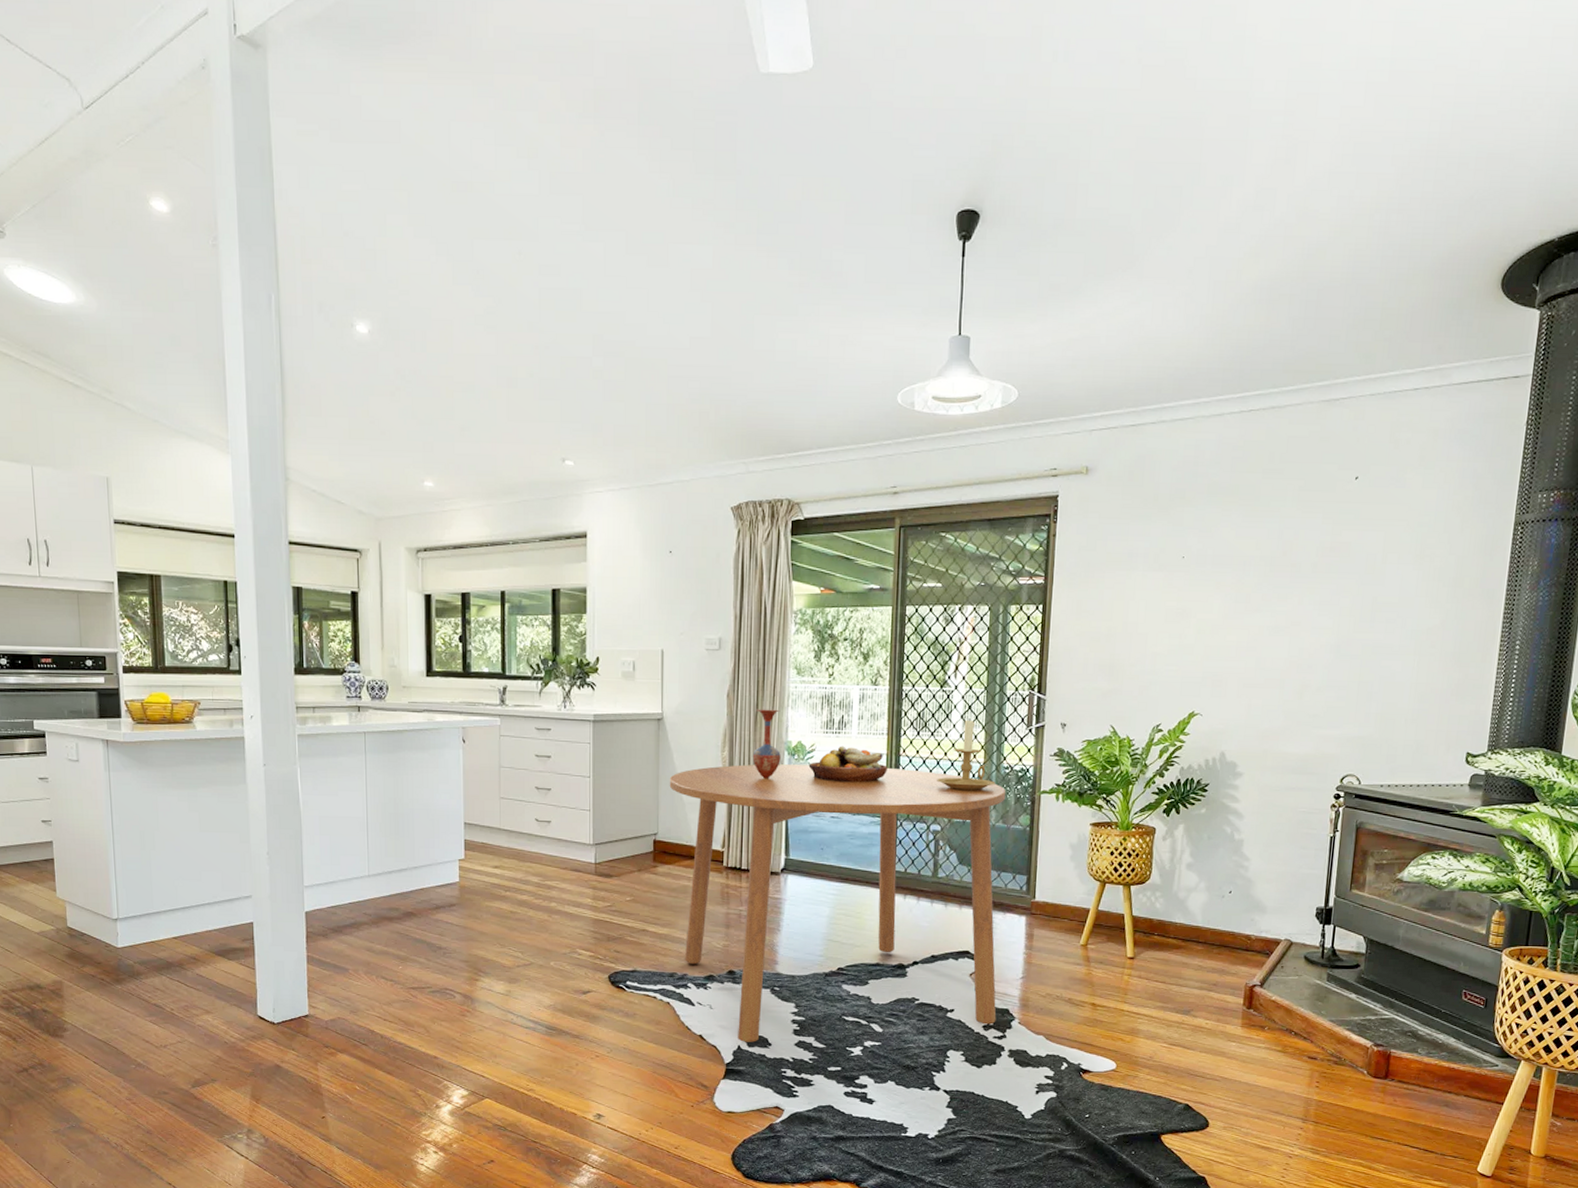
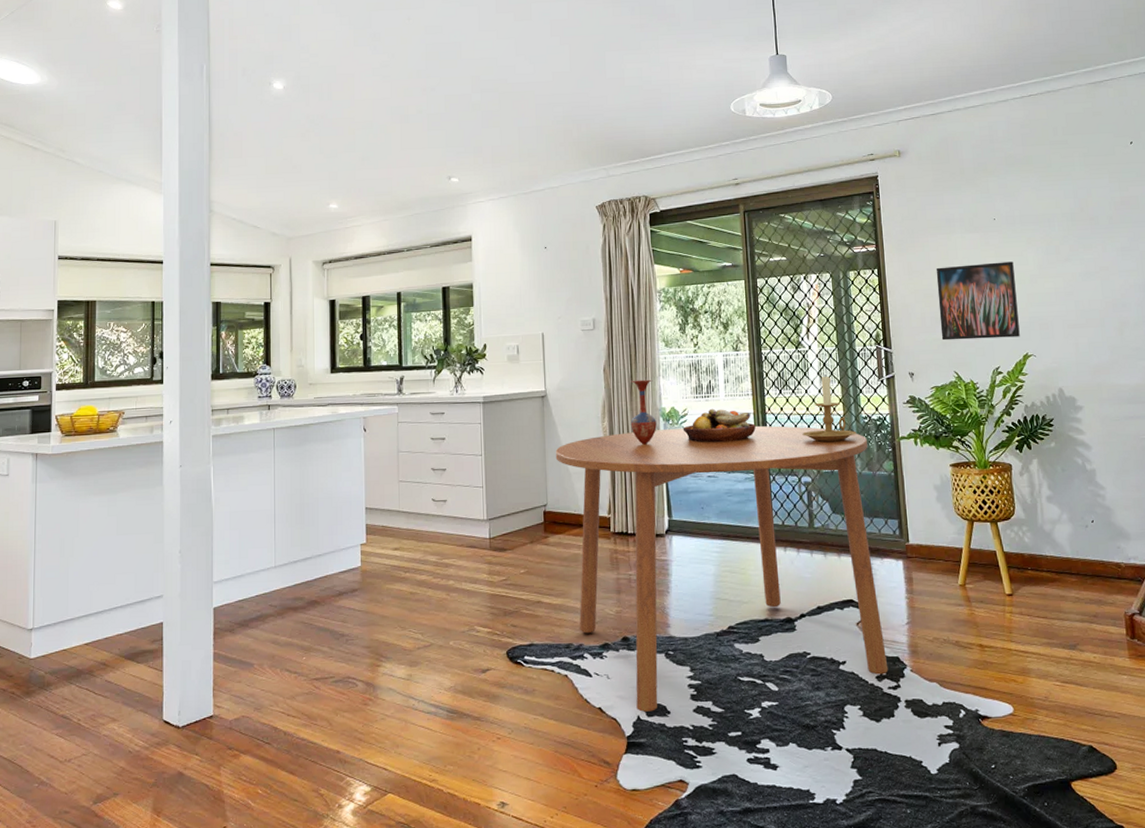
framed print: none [1102,607,1196,693] -> present [936,261,1020,341]

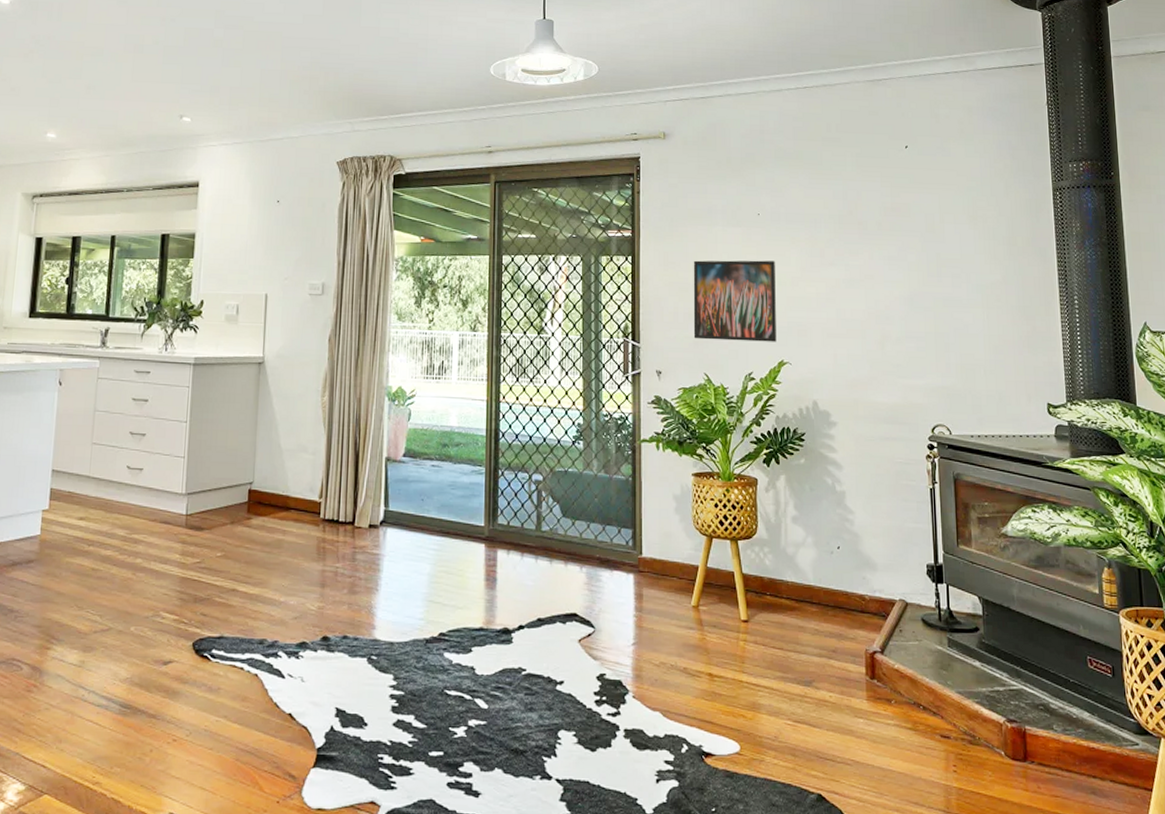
dining table: present [555,425,889,712] -> none [267,409,609,722]
vase: present [630,379,657,445] -> none [352,353,381,425]
fruit bowl: present [683,408,756,443] -> none [409,391,488,430]
candle holder: present [802,374,857,443] -> none [537,365,595,439]

